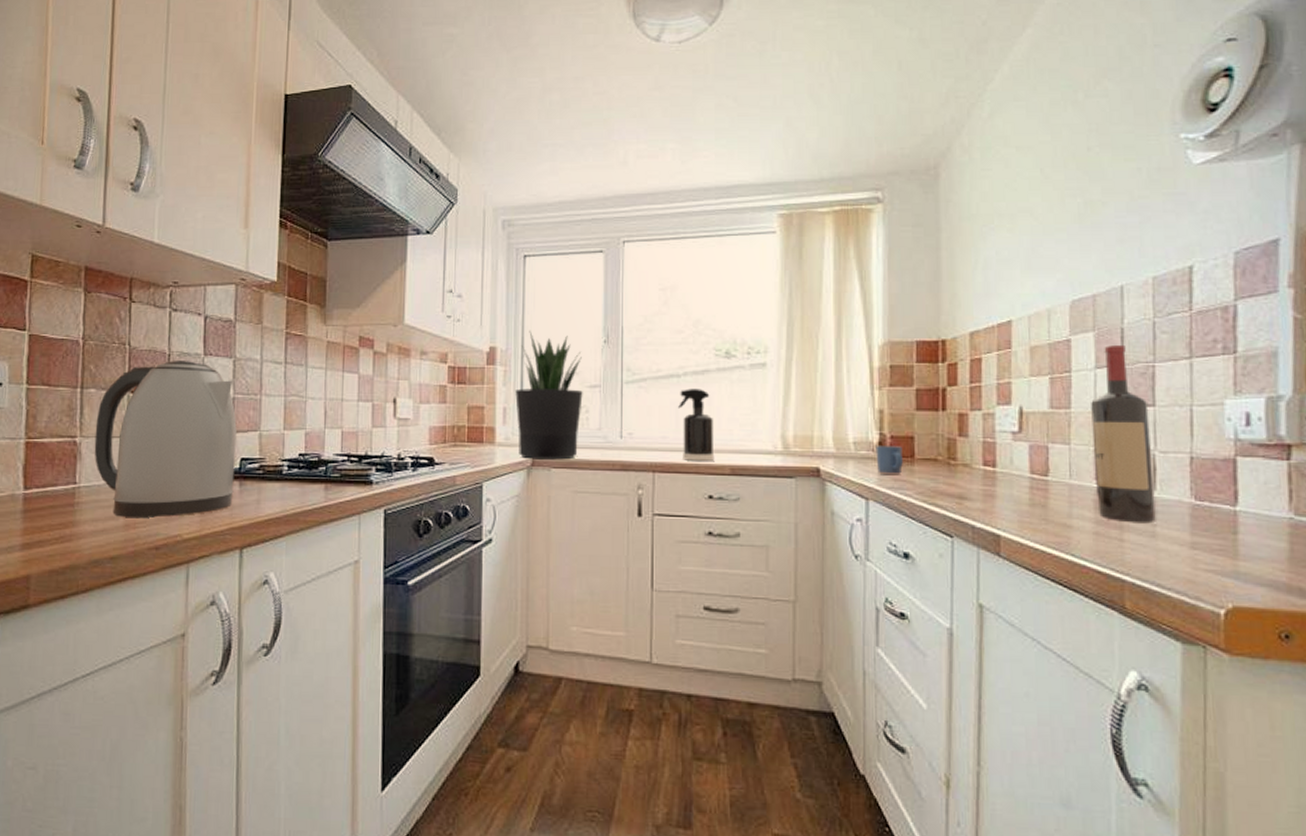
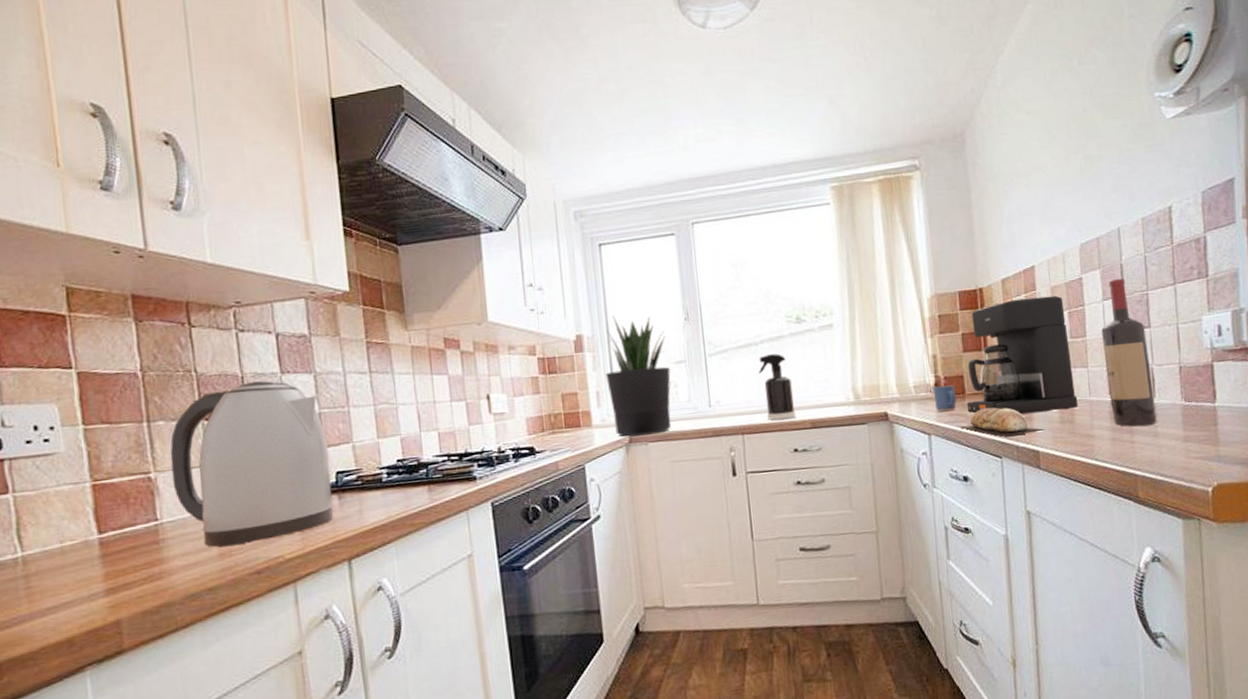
bread loaf: none [904,476,1011,513] -> present [959,407,1046,436]
coffee maker: none [915,356,1055,491] -> present [966,295,1079,414]

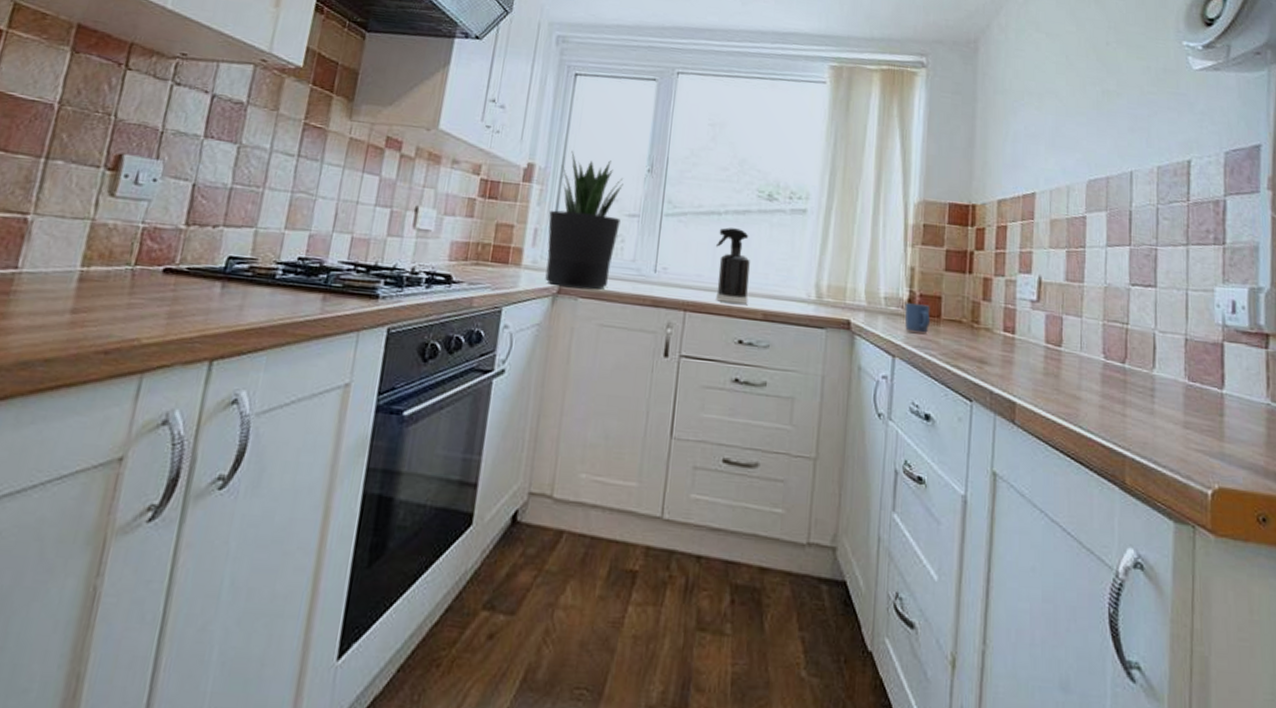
kettle: present [170,381,334,547] -> none [47,139,233,317]
bread loaf: present [959,407,1046,436] -> none [928,338,1026,381]
coffee maker: present [966,295,1079,414] -> none [940,224,1067,362]
wine bottle: present [1101,278,1157,428] -> none [1102,225,1154,401]

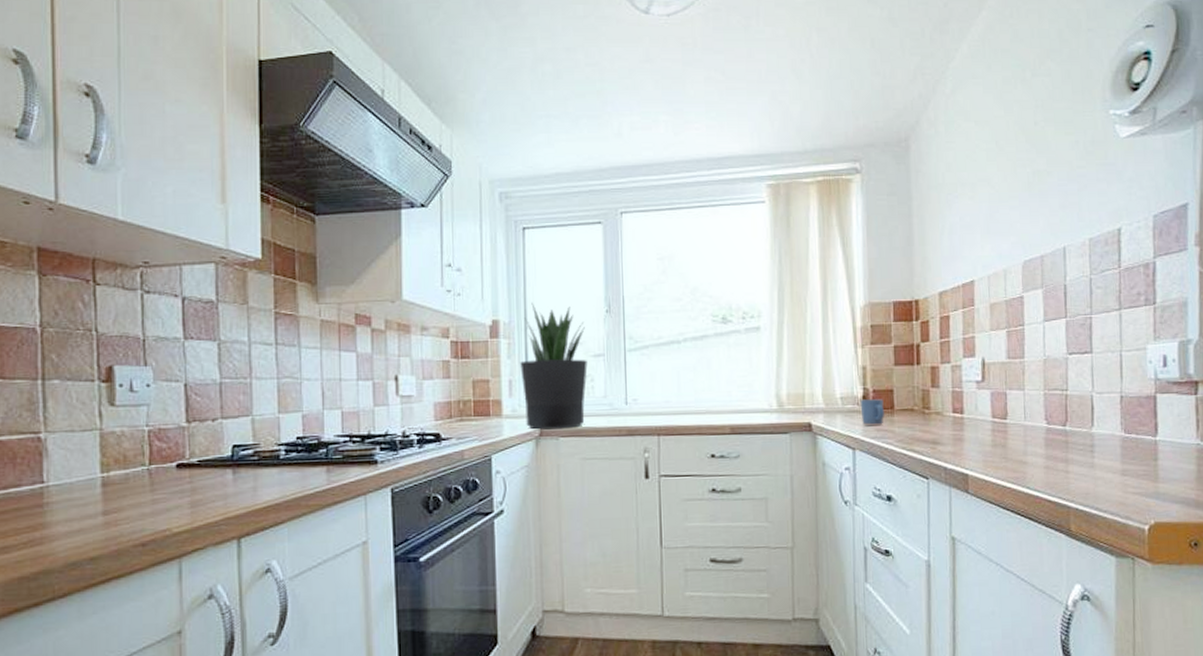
spray bottle: present [716,227,750,304] -> none [680,354,716,423]

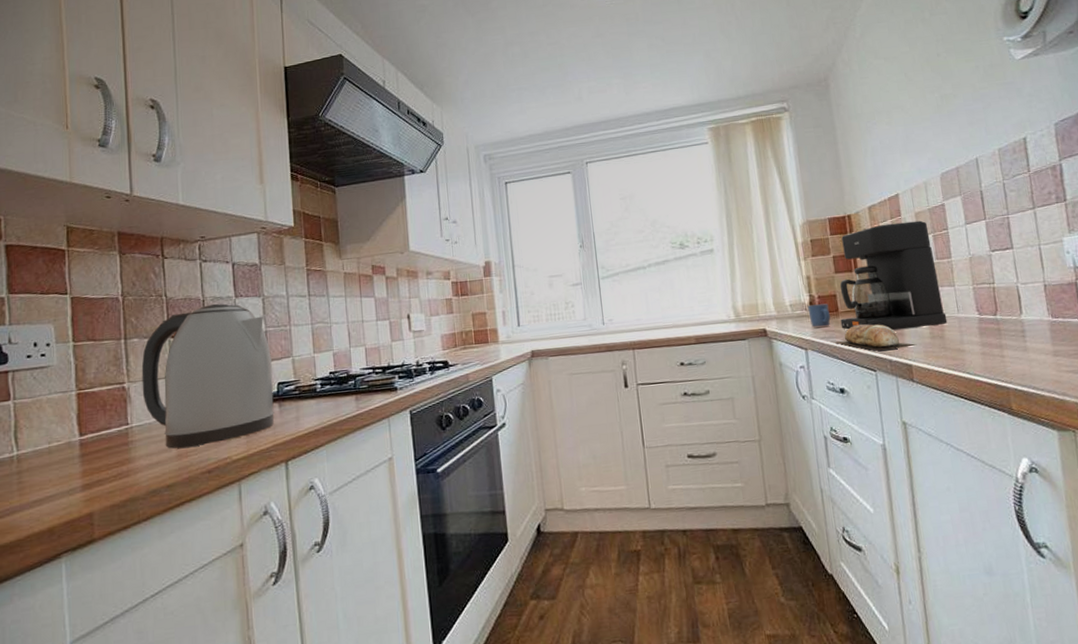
kettle: none [62,346,227,515] -> present [141,304,275,449]
planter: present [520,302,588,430] -> none [511,244,569,351]
bread loaf: none [885,424,977,456] -> present [834,324,917,351]
coffee maker: none [895,313,1012,434] -> present [839,220,948,330]

